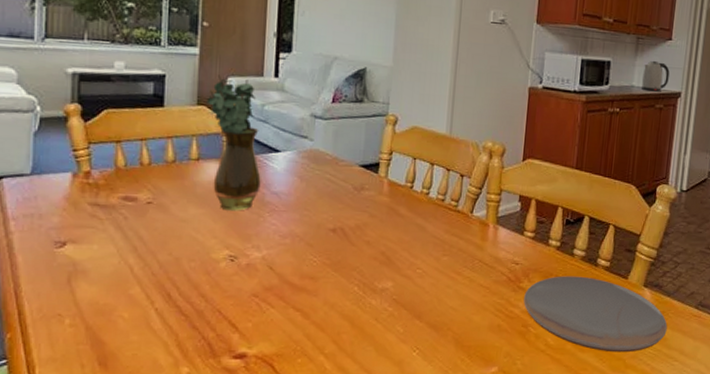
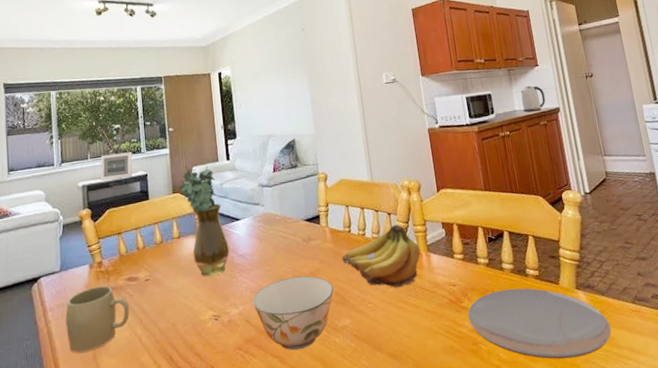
mug: none [33,200,121,274] -> present [65,285,129,353]
picture frame: none [99,38,148,74] -> present [100,151,133,180]
soup bowl: none [280,227,381,307] -> present [252,275,334,351]
fruit: none [396,188,489,256] -> present [342,224,421,288]

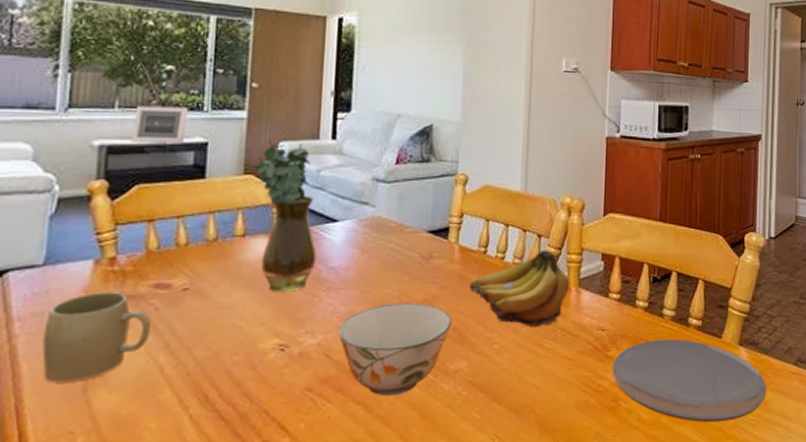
kettle: present [520,86,546,113] -> none [722,104,748,135]

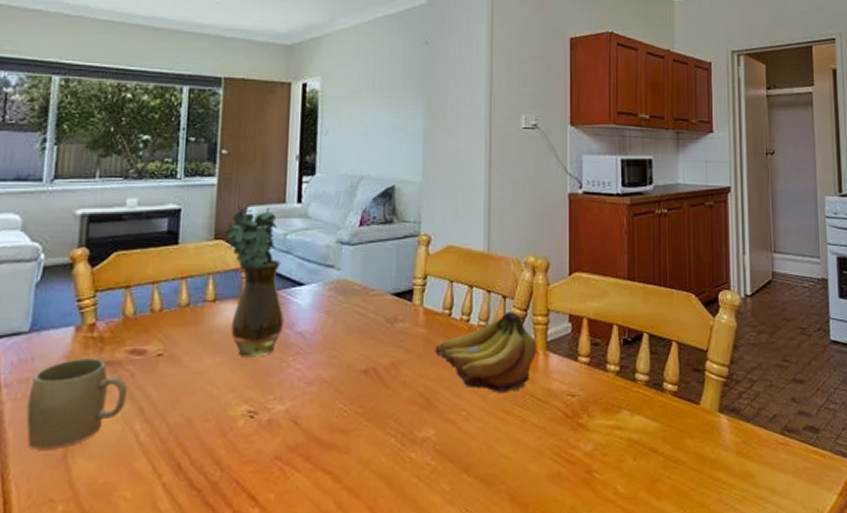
picture frame: present [131,105,189,143] -> none [110,175,163,210]
soup bowl: present [338,302,452,397] -> none [306,367,419,466]
plate: present [612,339,767,423] -> none [585,405,752,498]

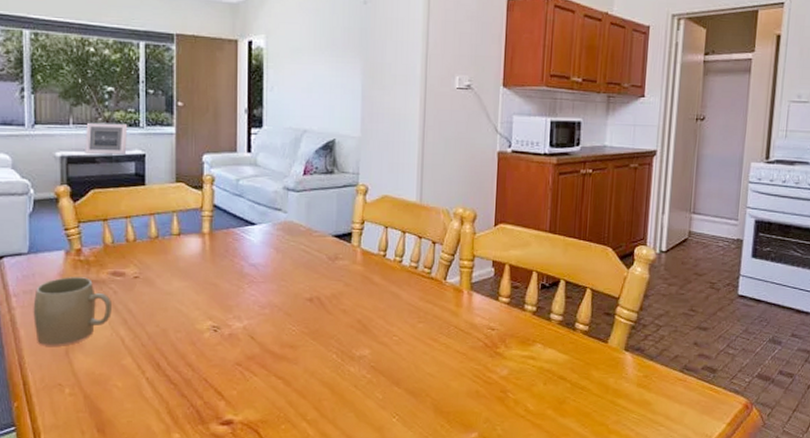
picture frame: none [110,175,163,210] -> present [85,122,128,154]
vase: present [224,205,284,358] -> none [184,152,239,283]
fruit: present [435,311,537,392] -> none [371,255,463,323]

